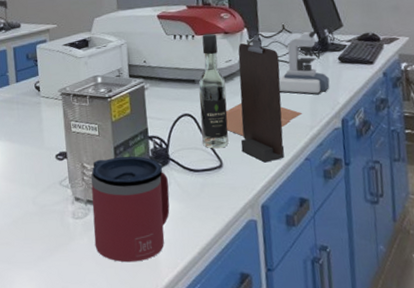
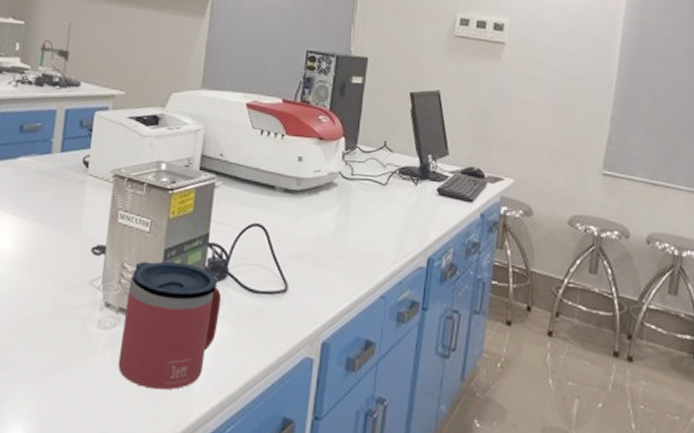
bottle: present [198,33,229,149] -> none [268,135,310,270]
papers: present [226,103,303,136] -> none [300,221,388,260]
clipboard: present [238,35,285,163] -> none [312,147,374,294]
microscope: present [279,26,330,95] -> none [367,150,425,227]

